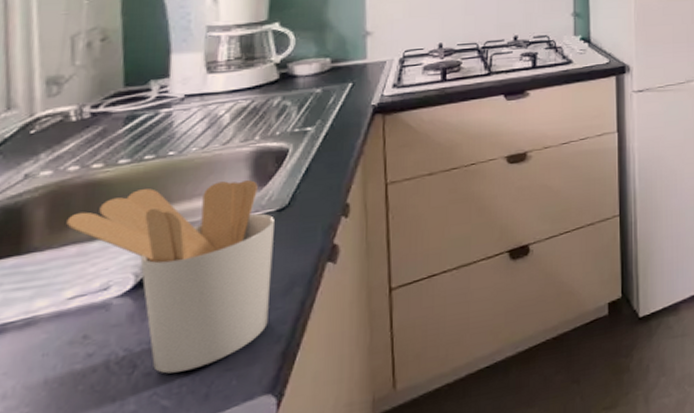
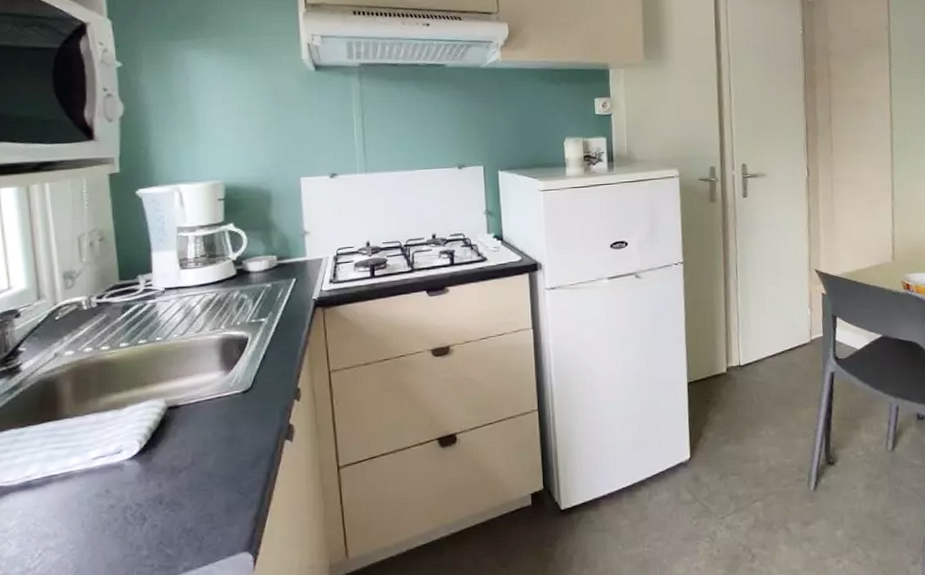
utensil holder: present [66,180,274,374] -> none [87,364,242,527]

